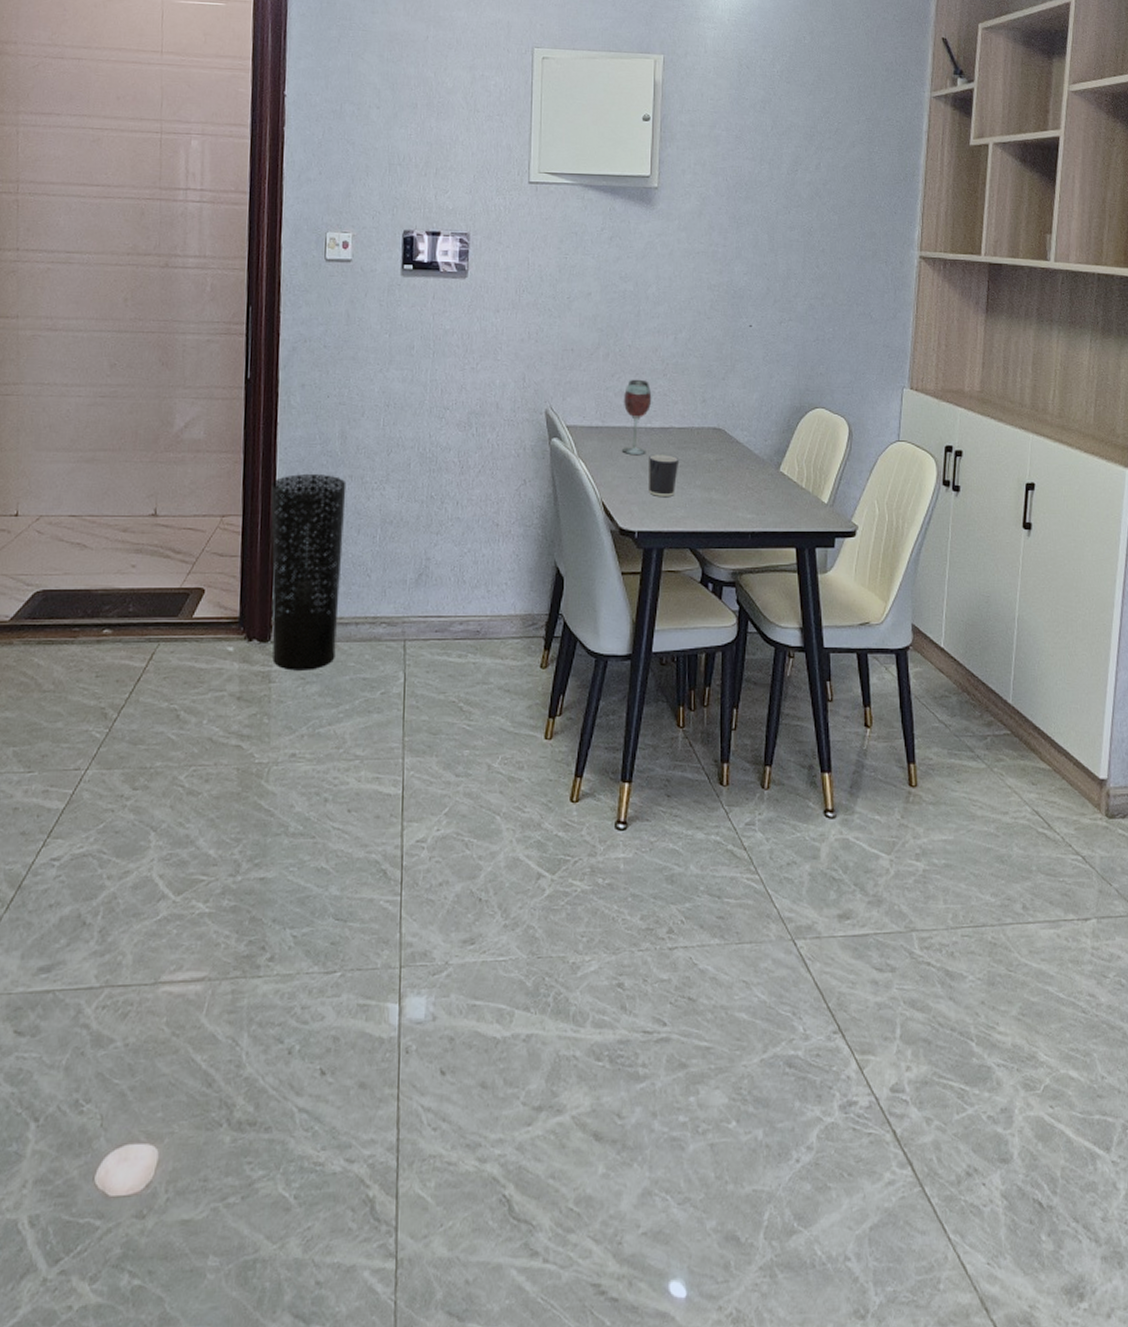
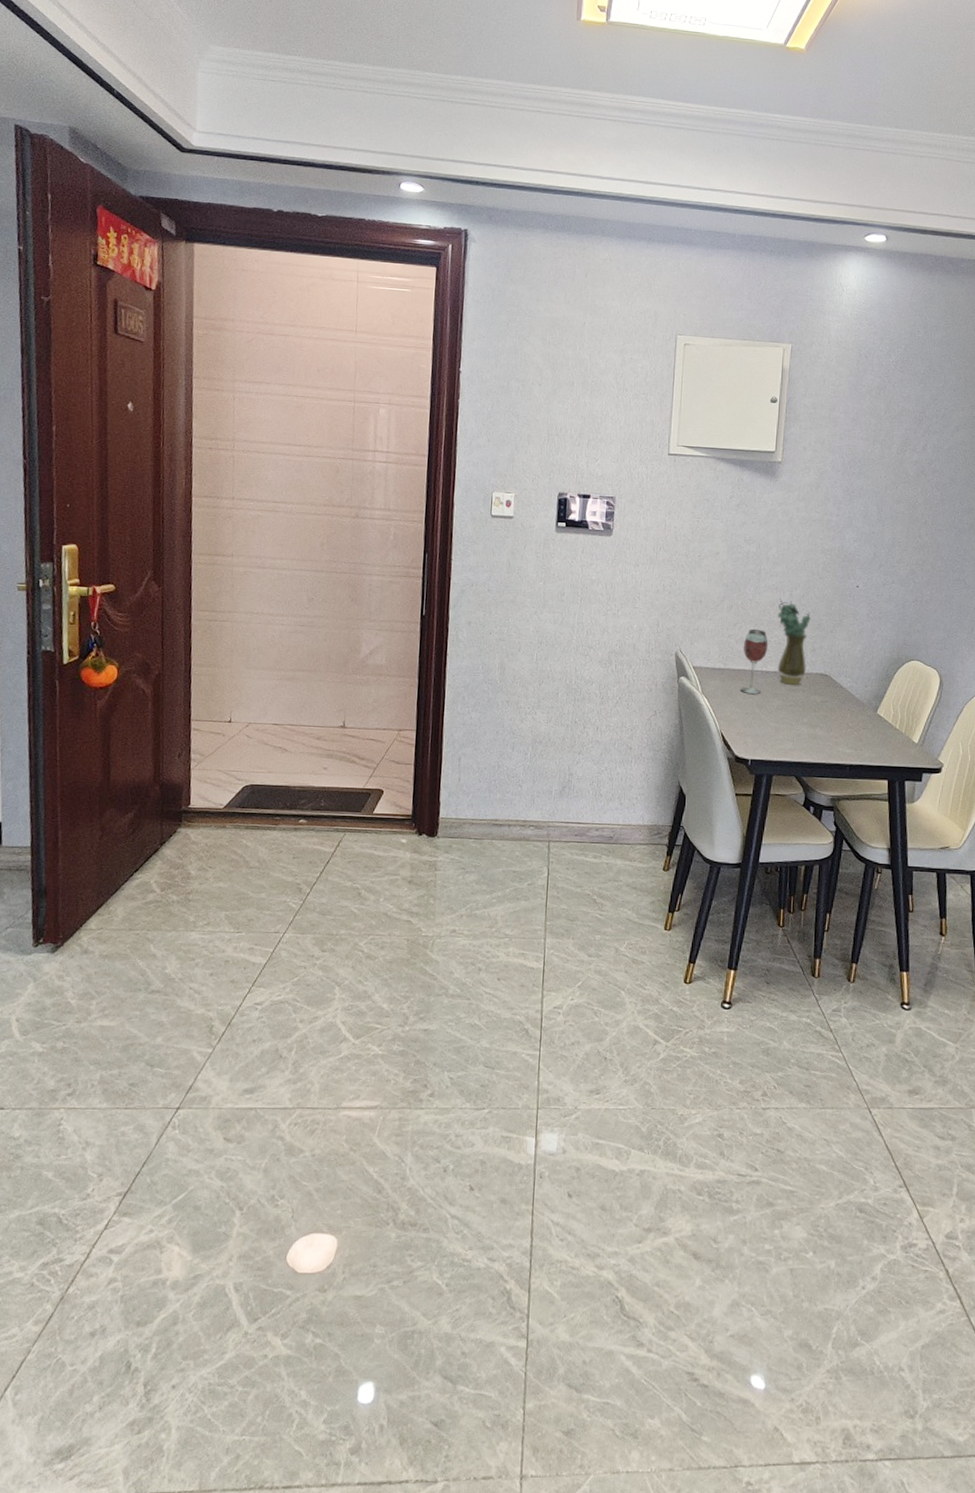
umbrella stand: present [271,474,347,671] -> none [438,698,504,862]
mug: present [649,454,680,496] -> none [762,694,790,731]
vase: none [661,343,699,443] -> present [777,598,811,686]

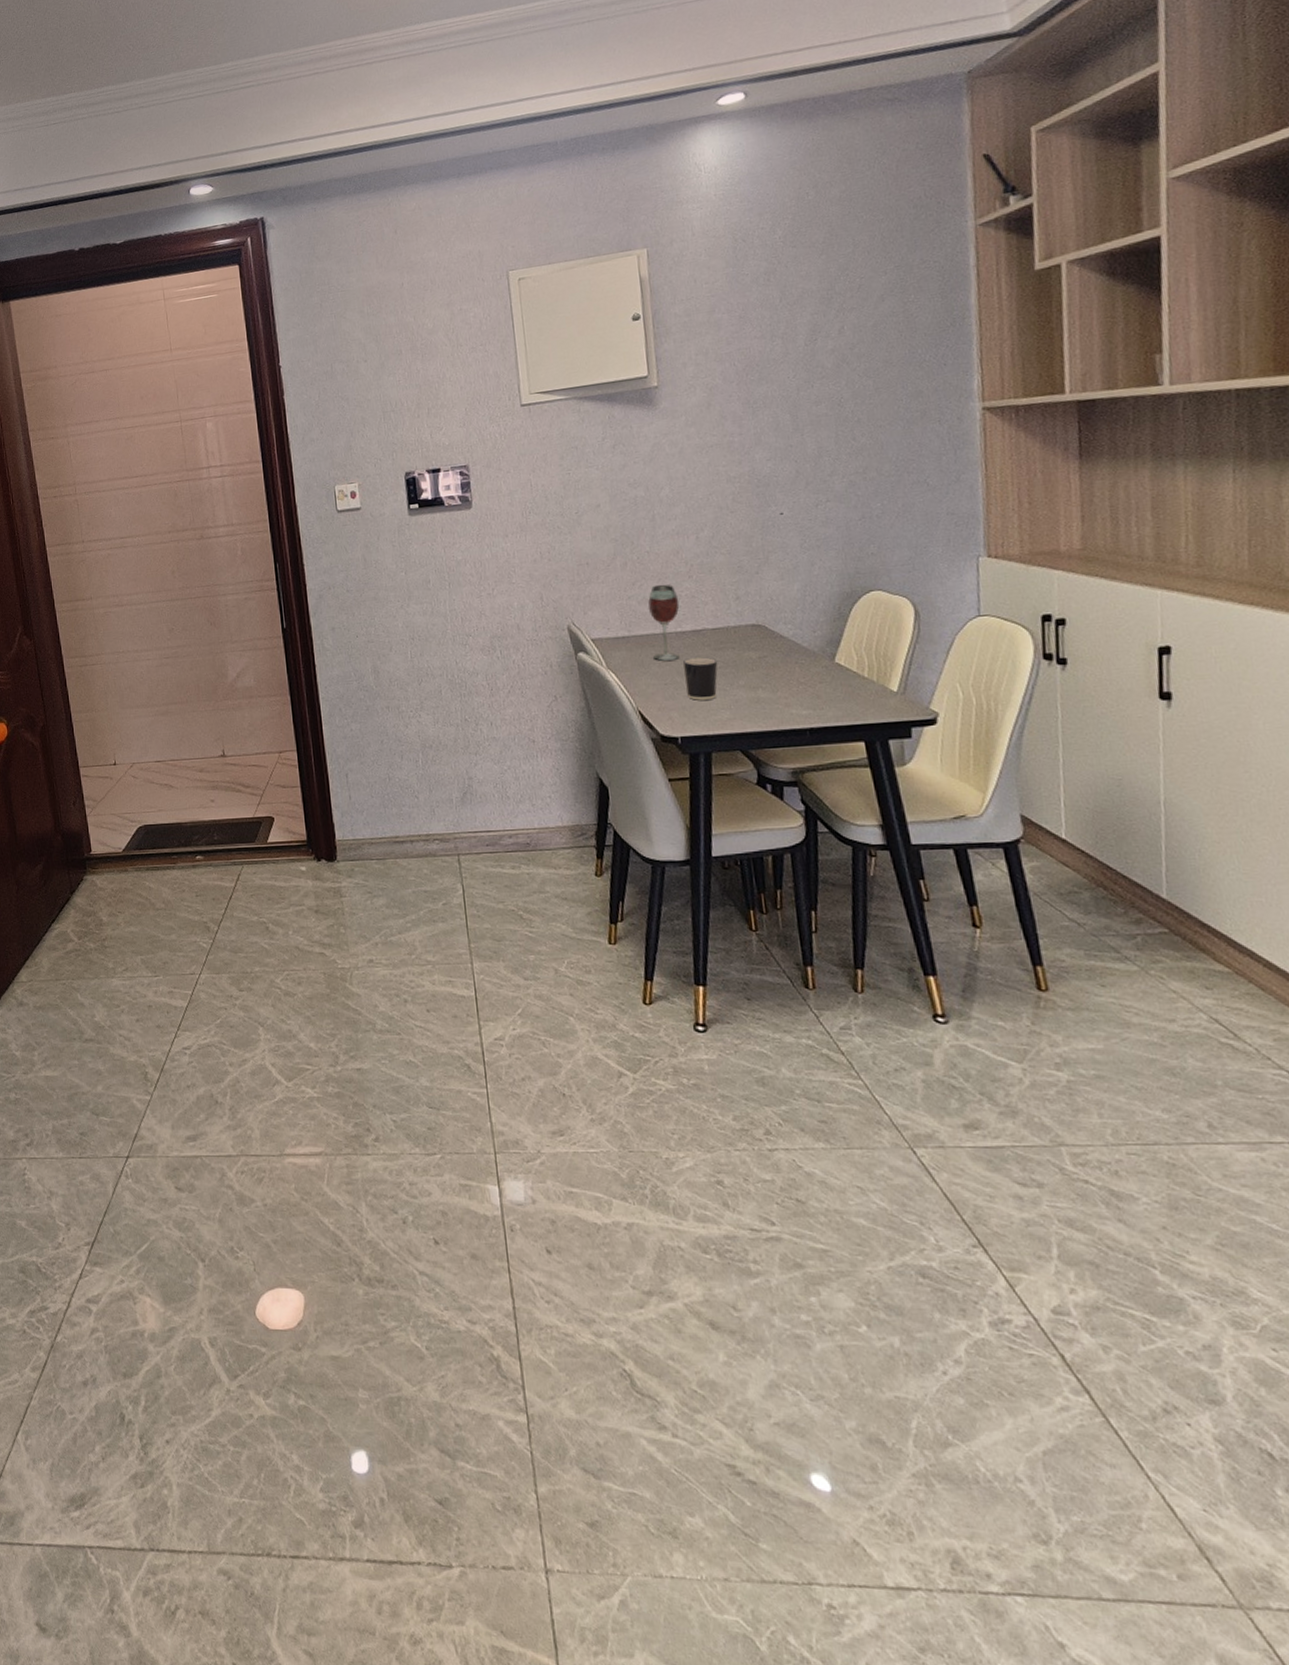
mug: none [762,694,790,731] -> present [683,657,718,700]
vase: present [777,598,811,686] -> none [683,544,733,645]

